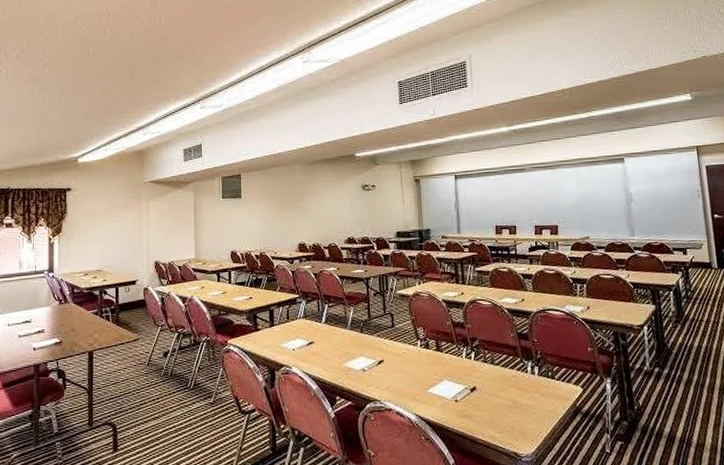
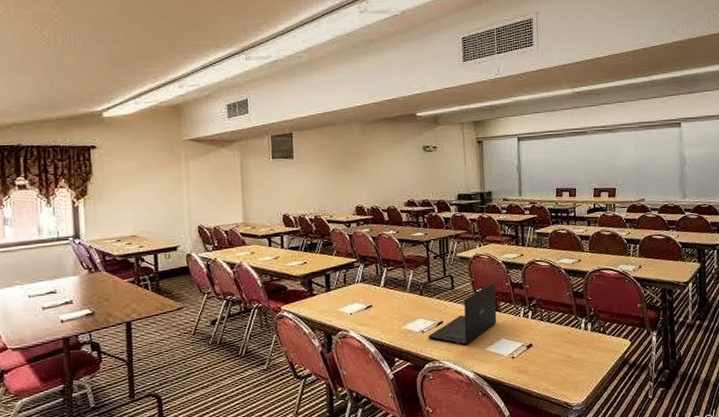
laptop: none [369,320,439,386] -> present [428,282,497,346]

